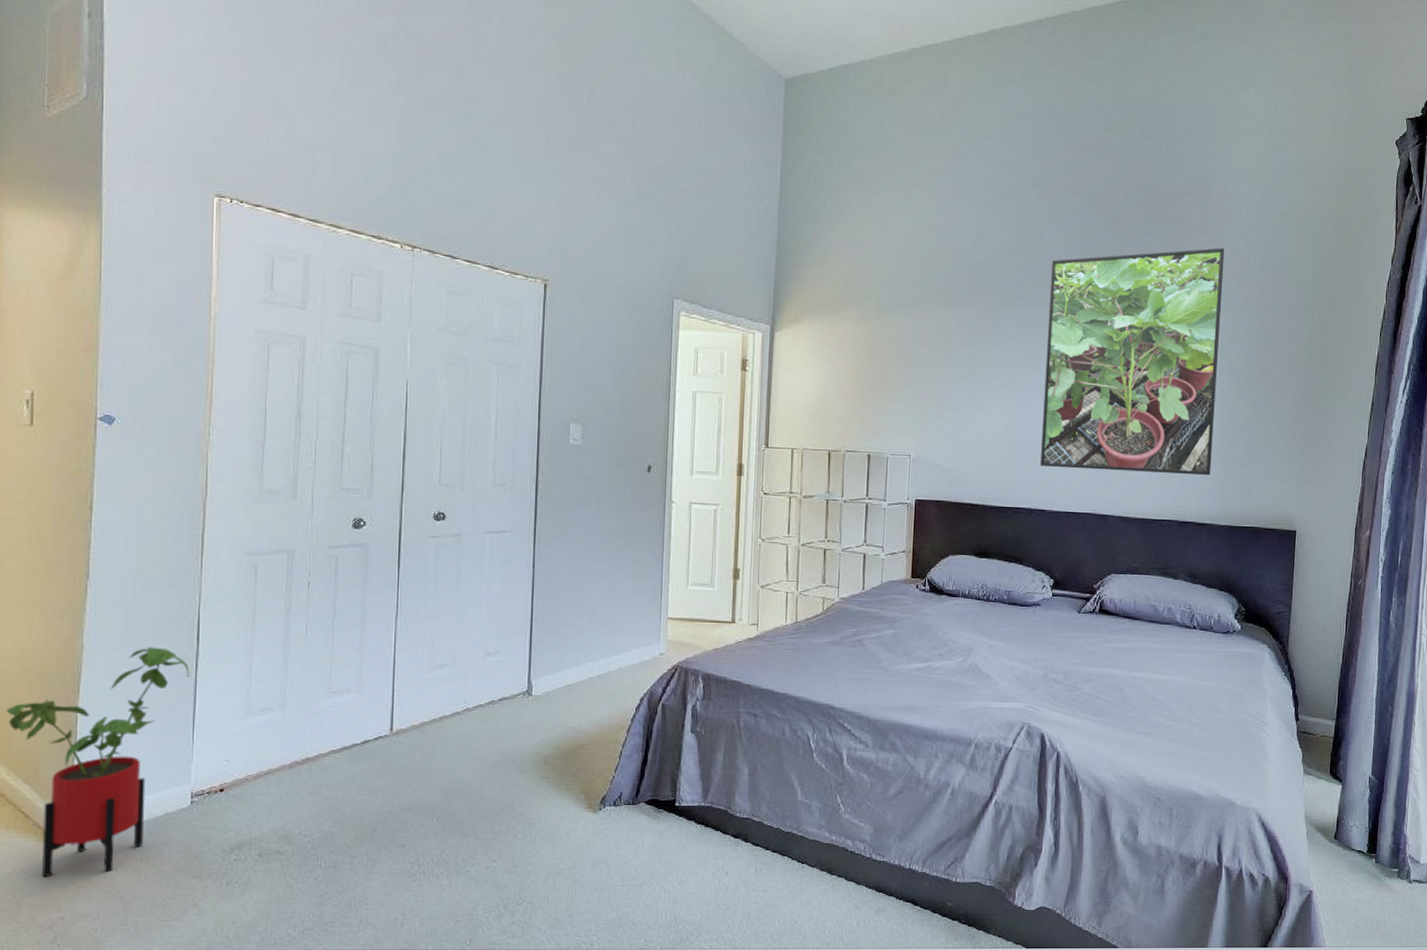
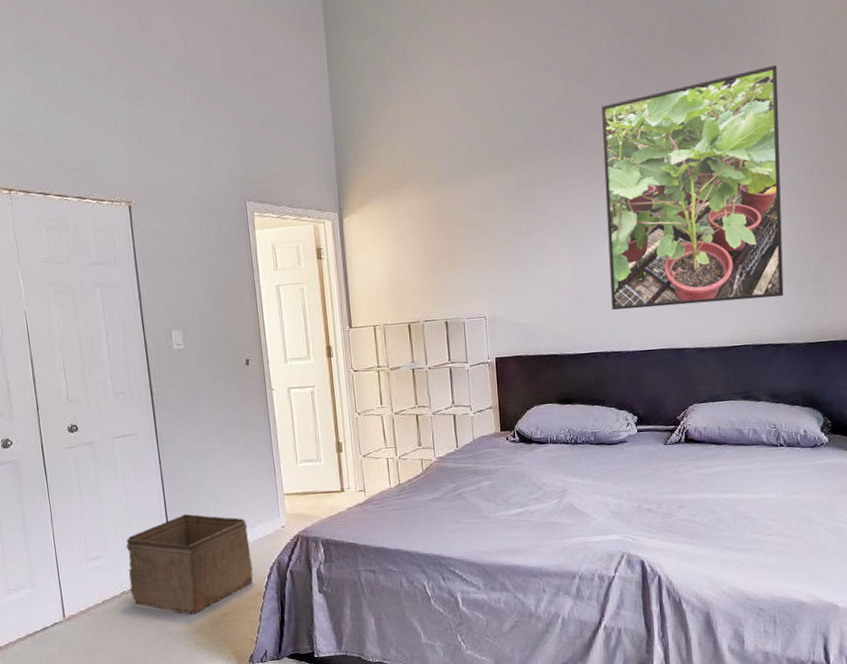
storage bin: none [475,627,622,743] -> present [126,513,253,615]

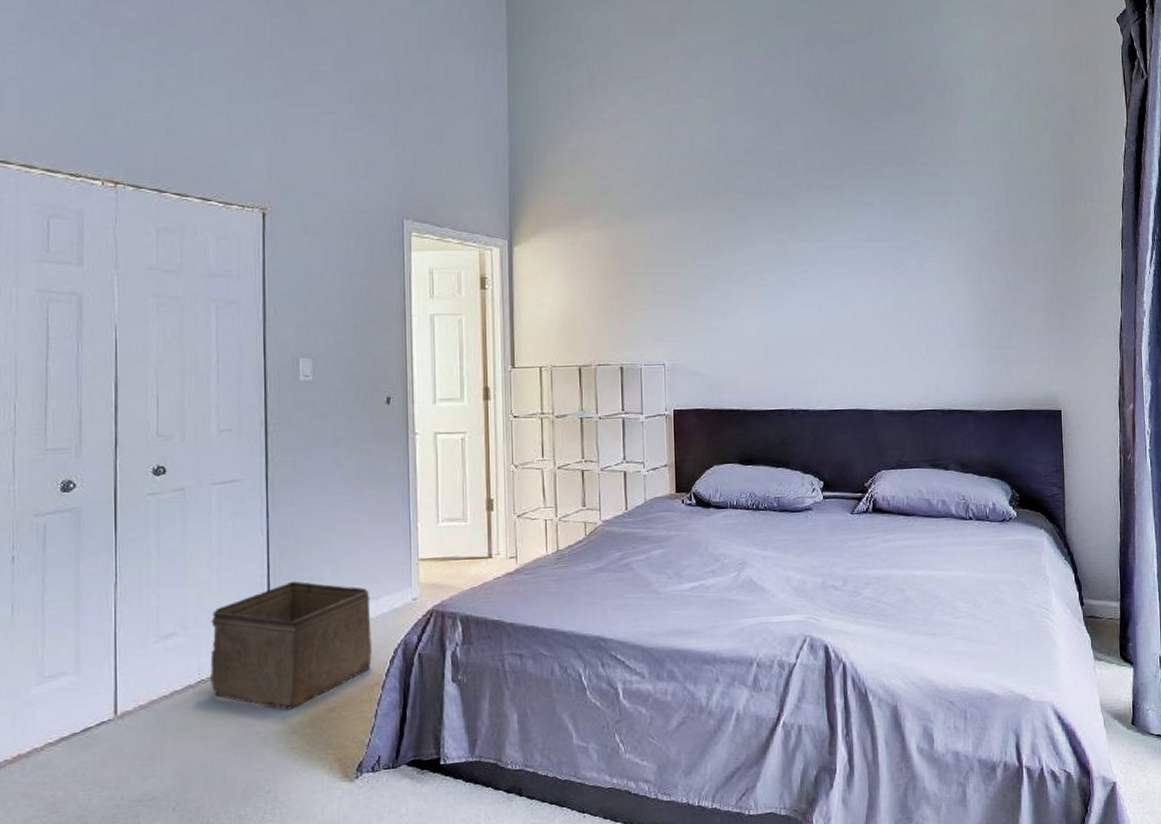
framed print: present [601,65,784,310] -> none [792,132,971,365]

